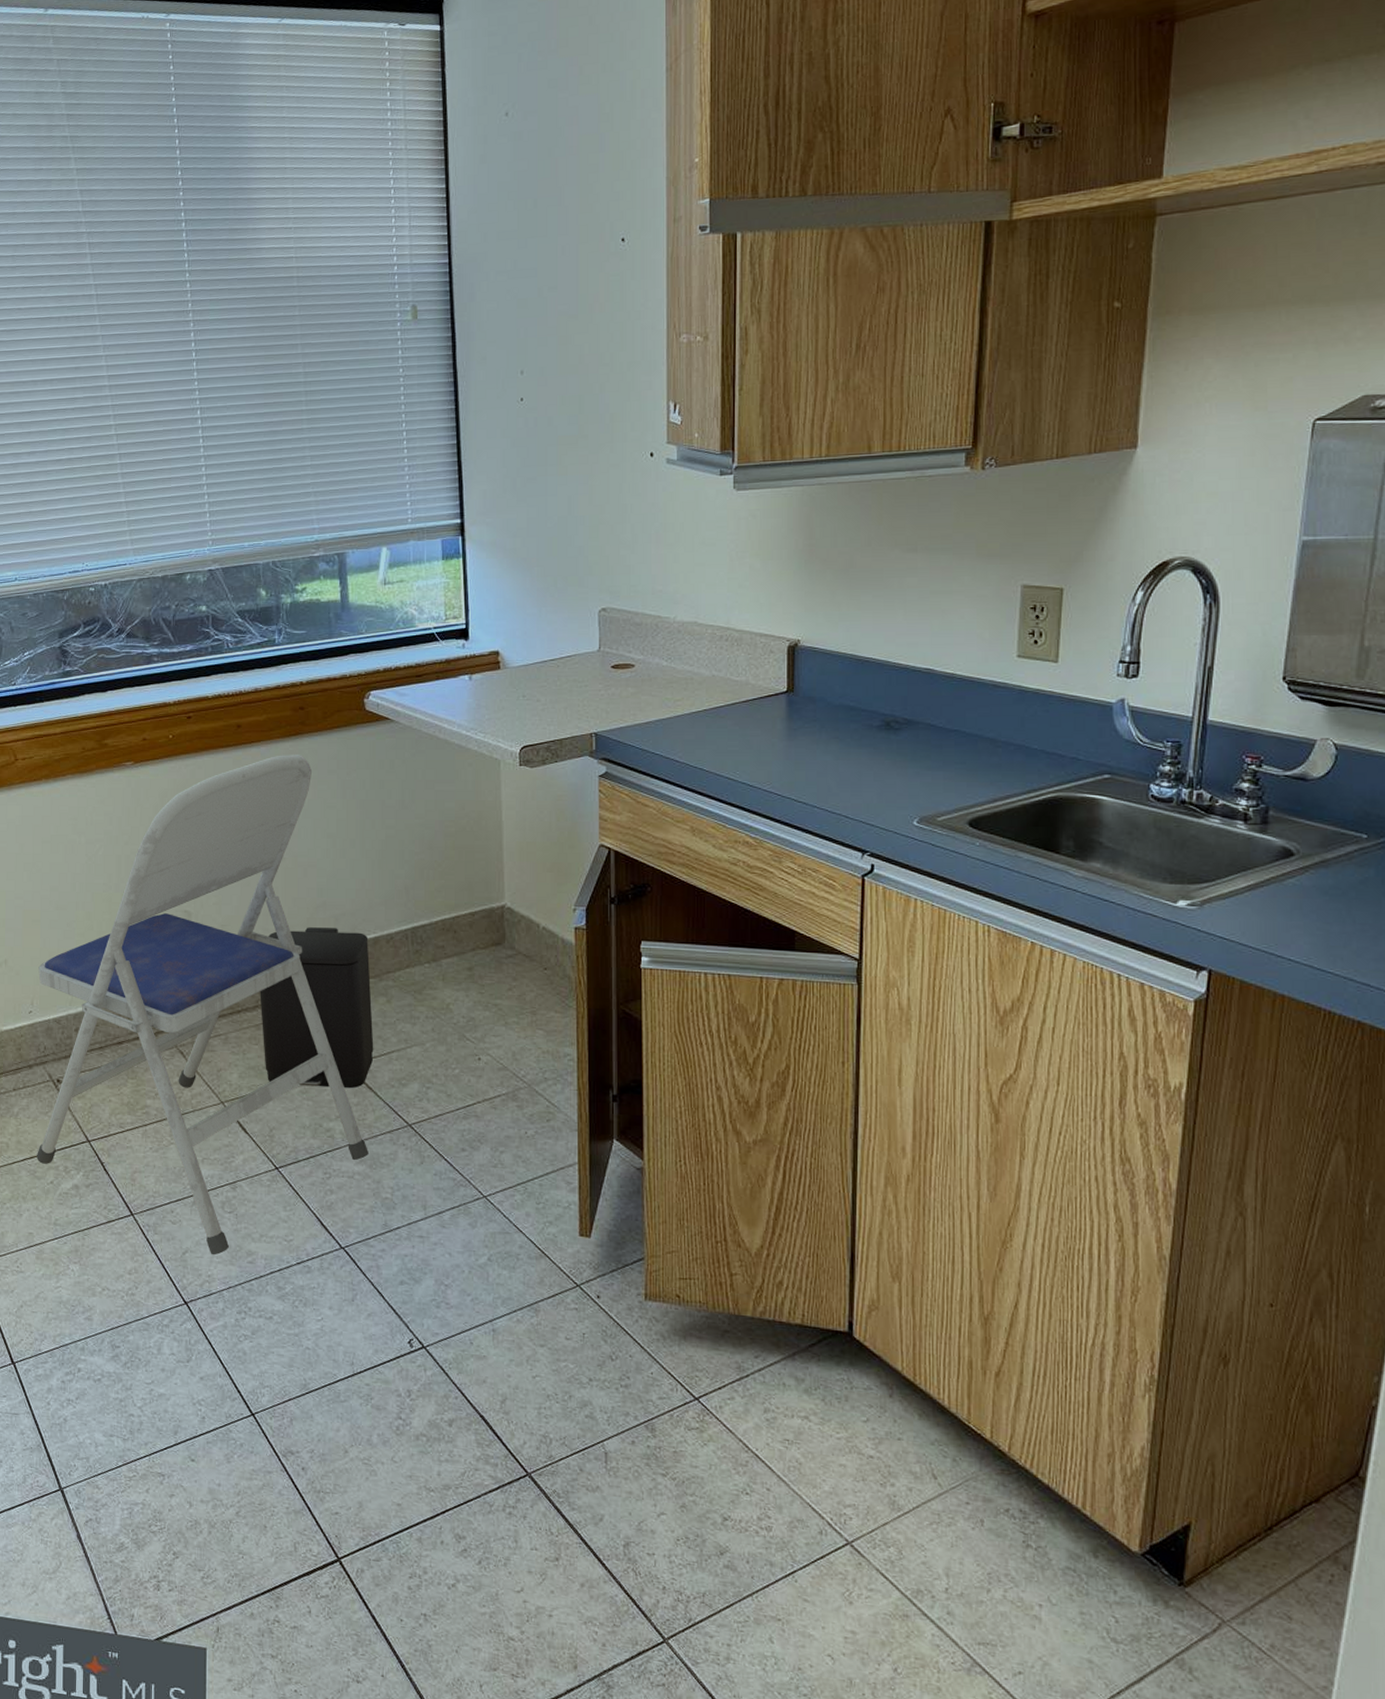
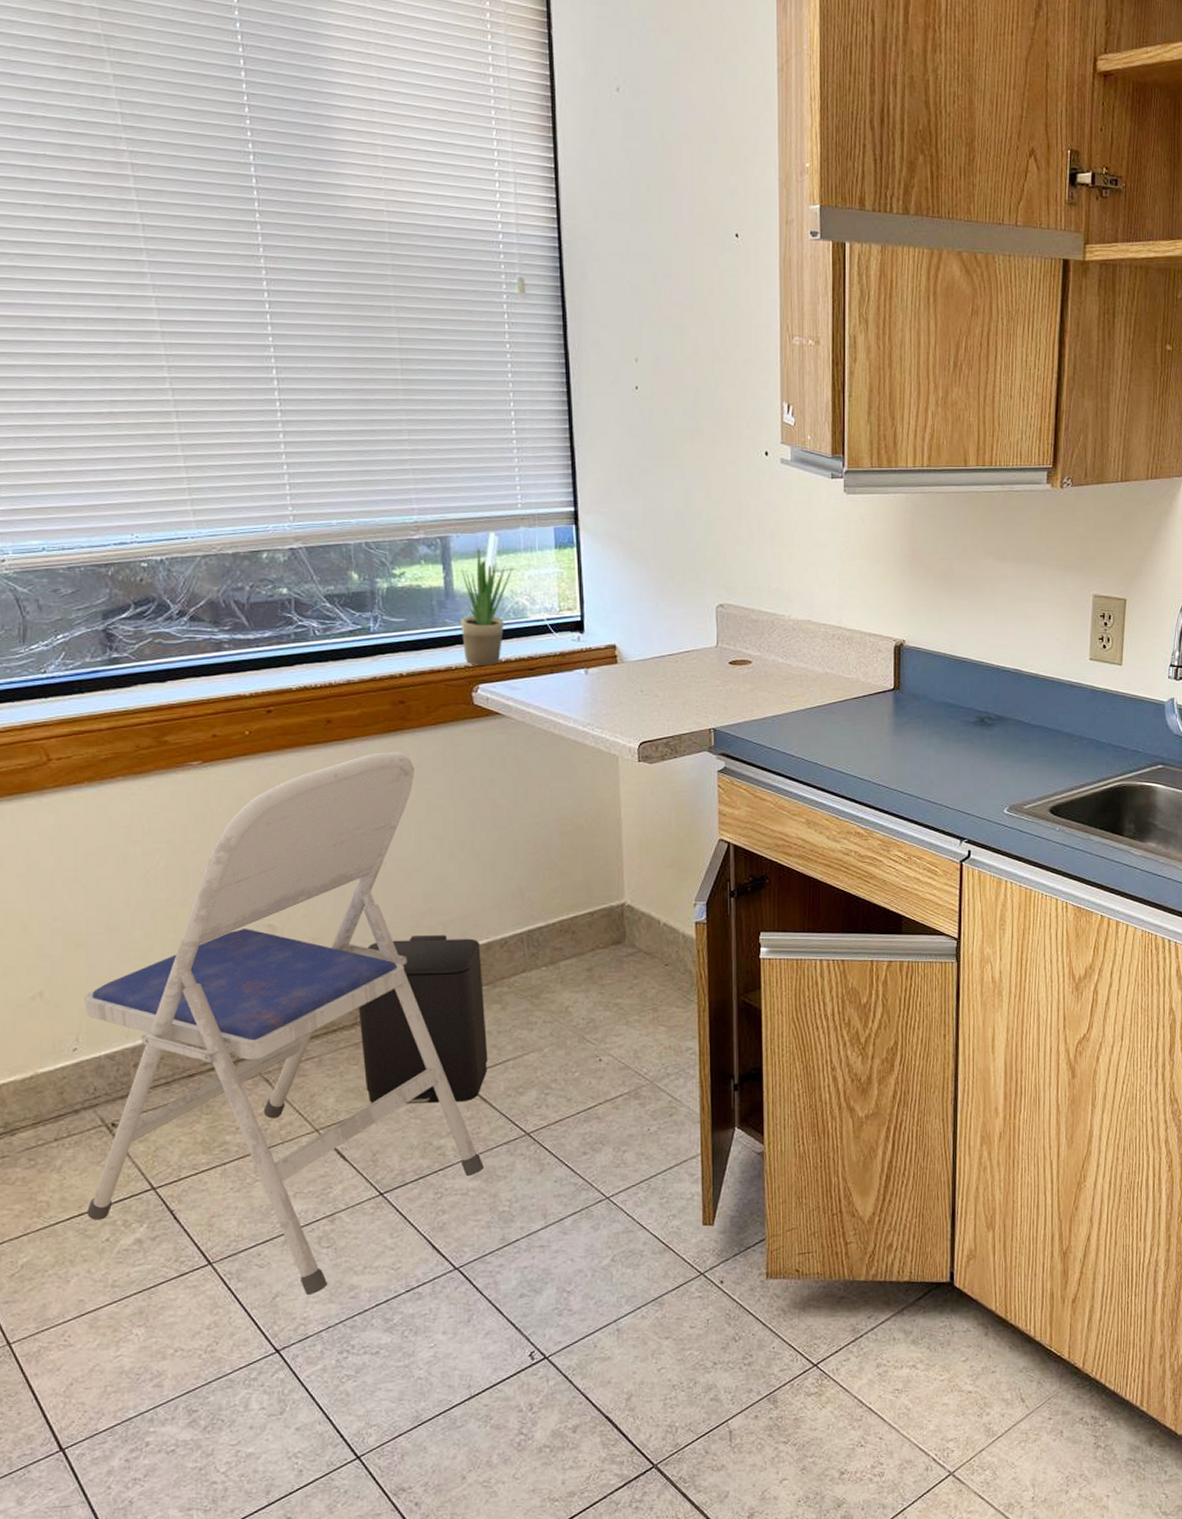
potted plant: none [355,562,403,673] -> present [461,548,513,665]

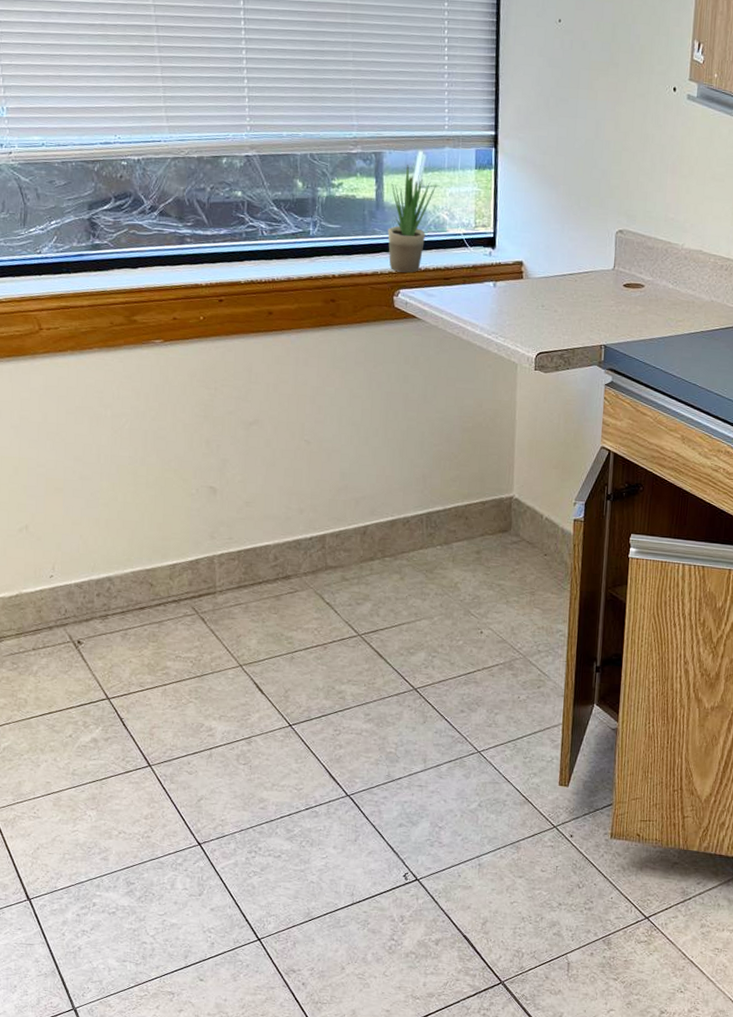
folding chair: present [84,752,484,1296] -> none [55,344,376,802]
pedal bin: present [358,935,488,1104] -> none [280,508,386,655]

